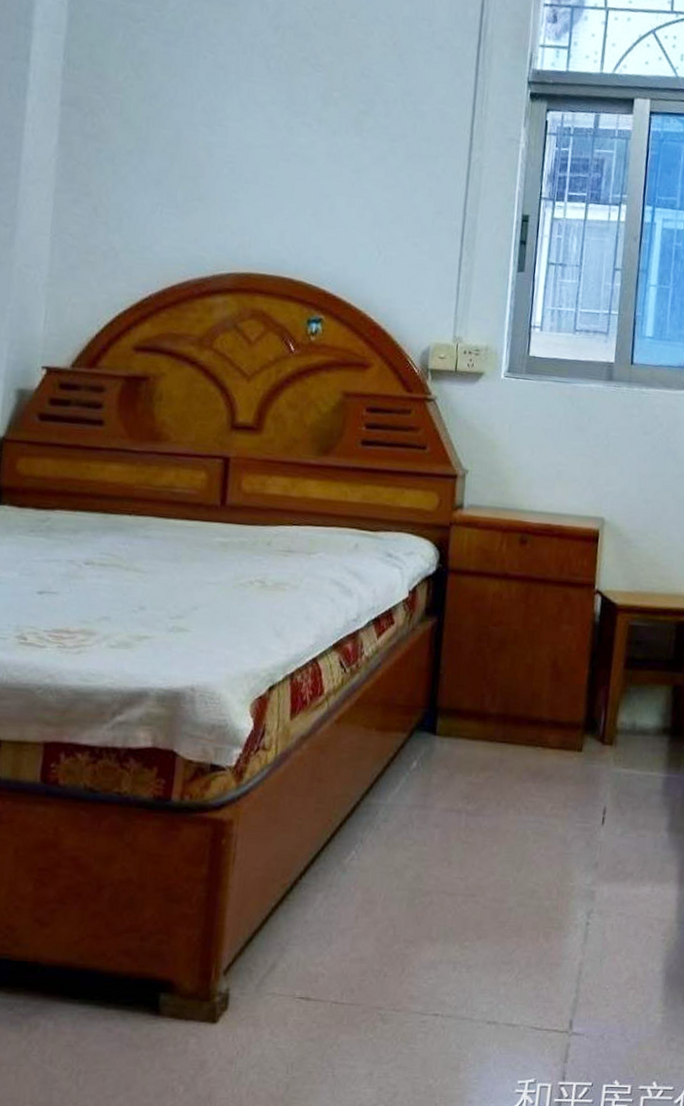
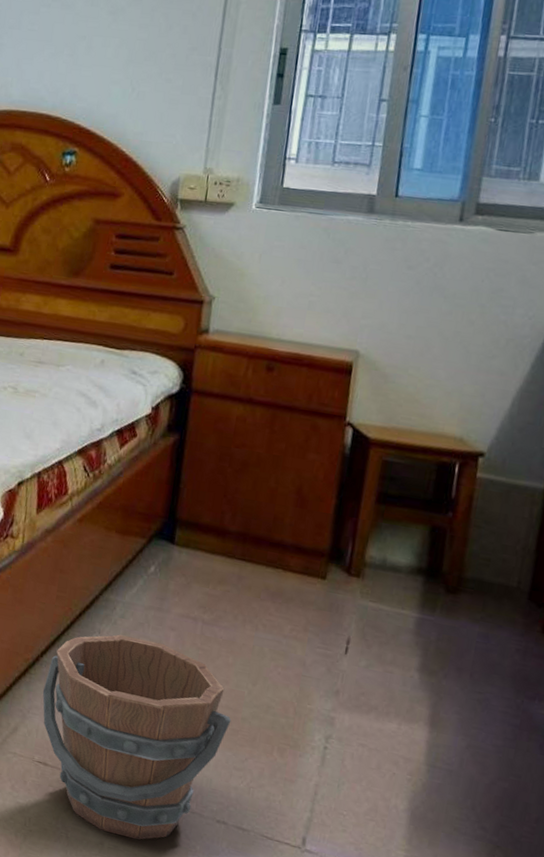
bucket: none [302,840,498,1061] -> present [42,634,232,840]

